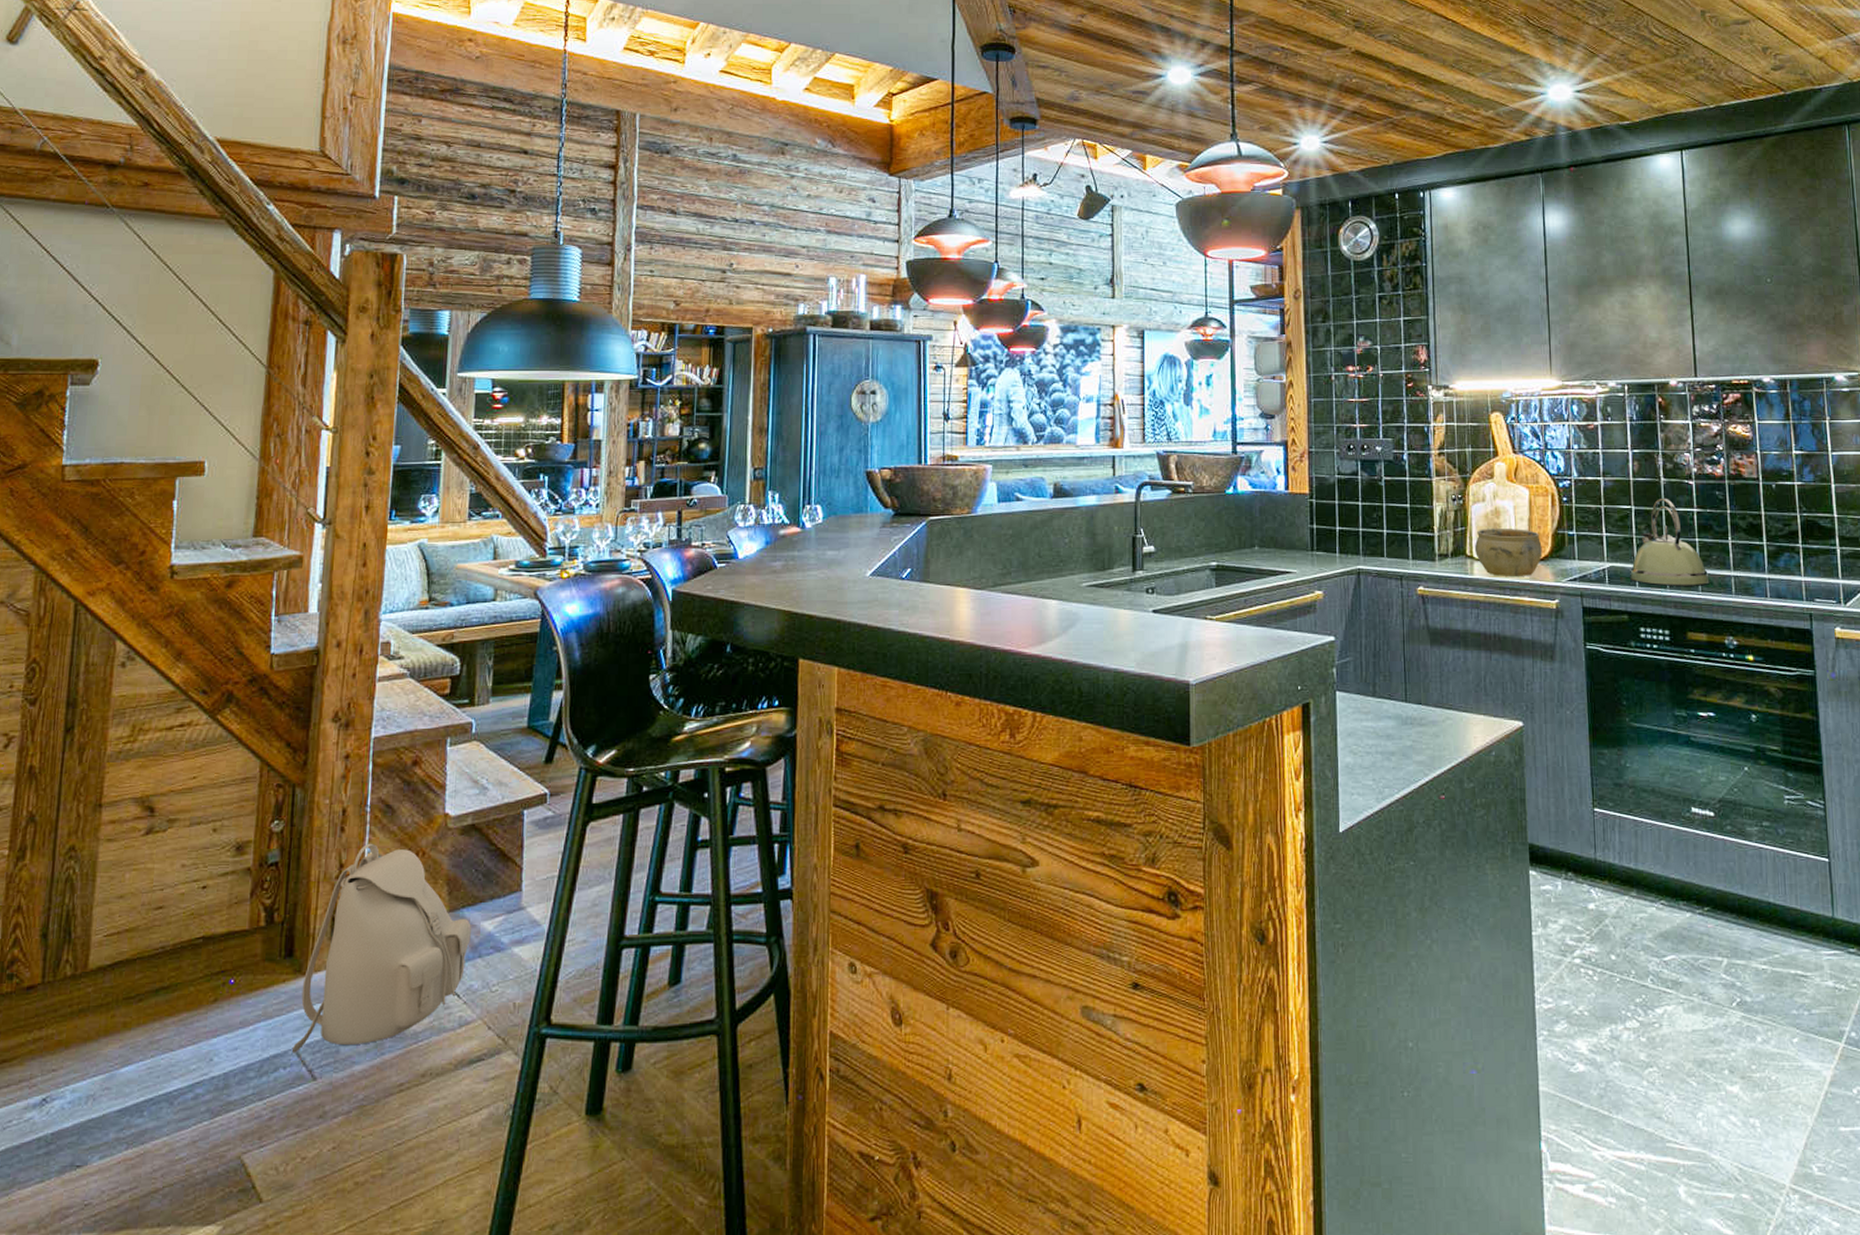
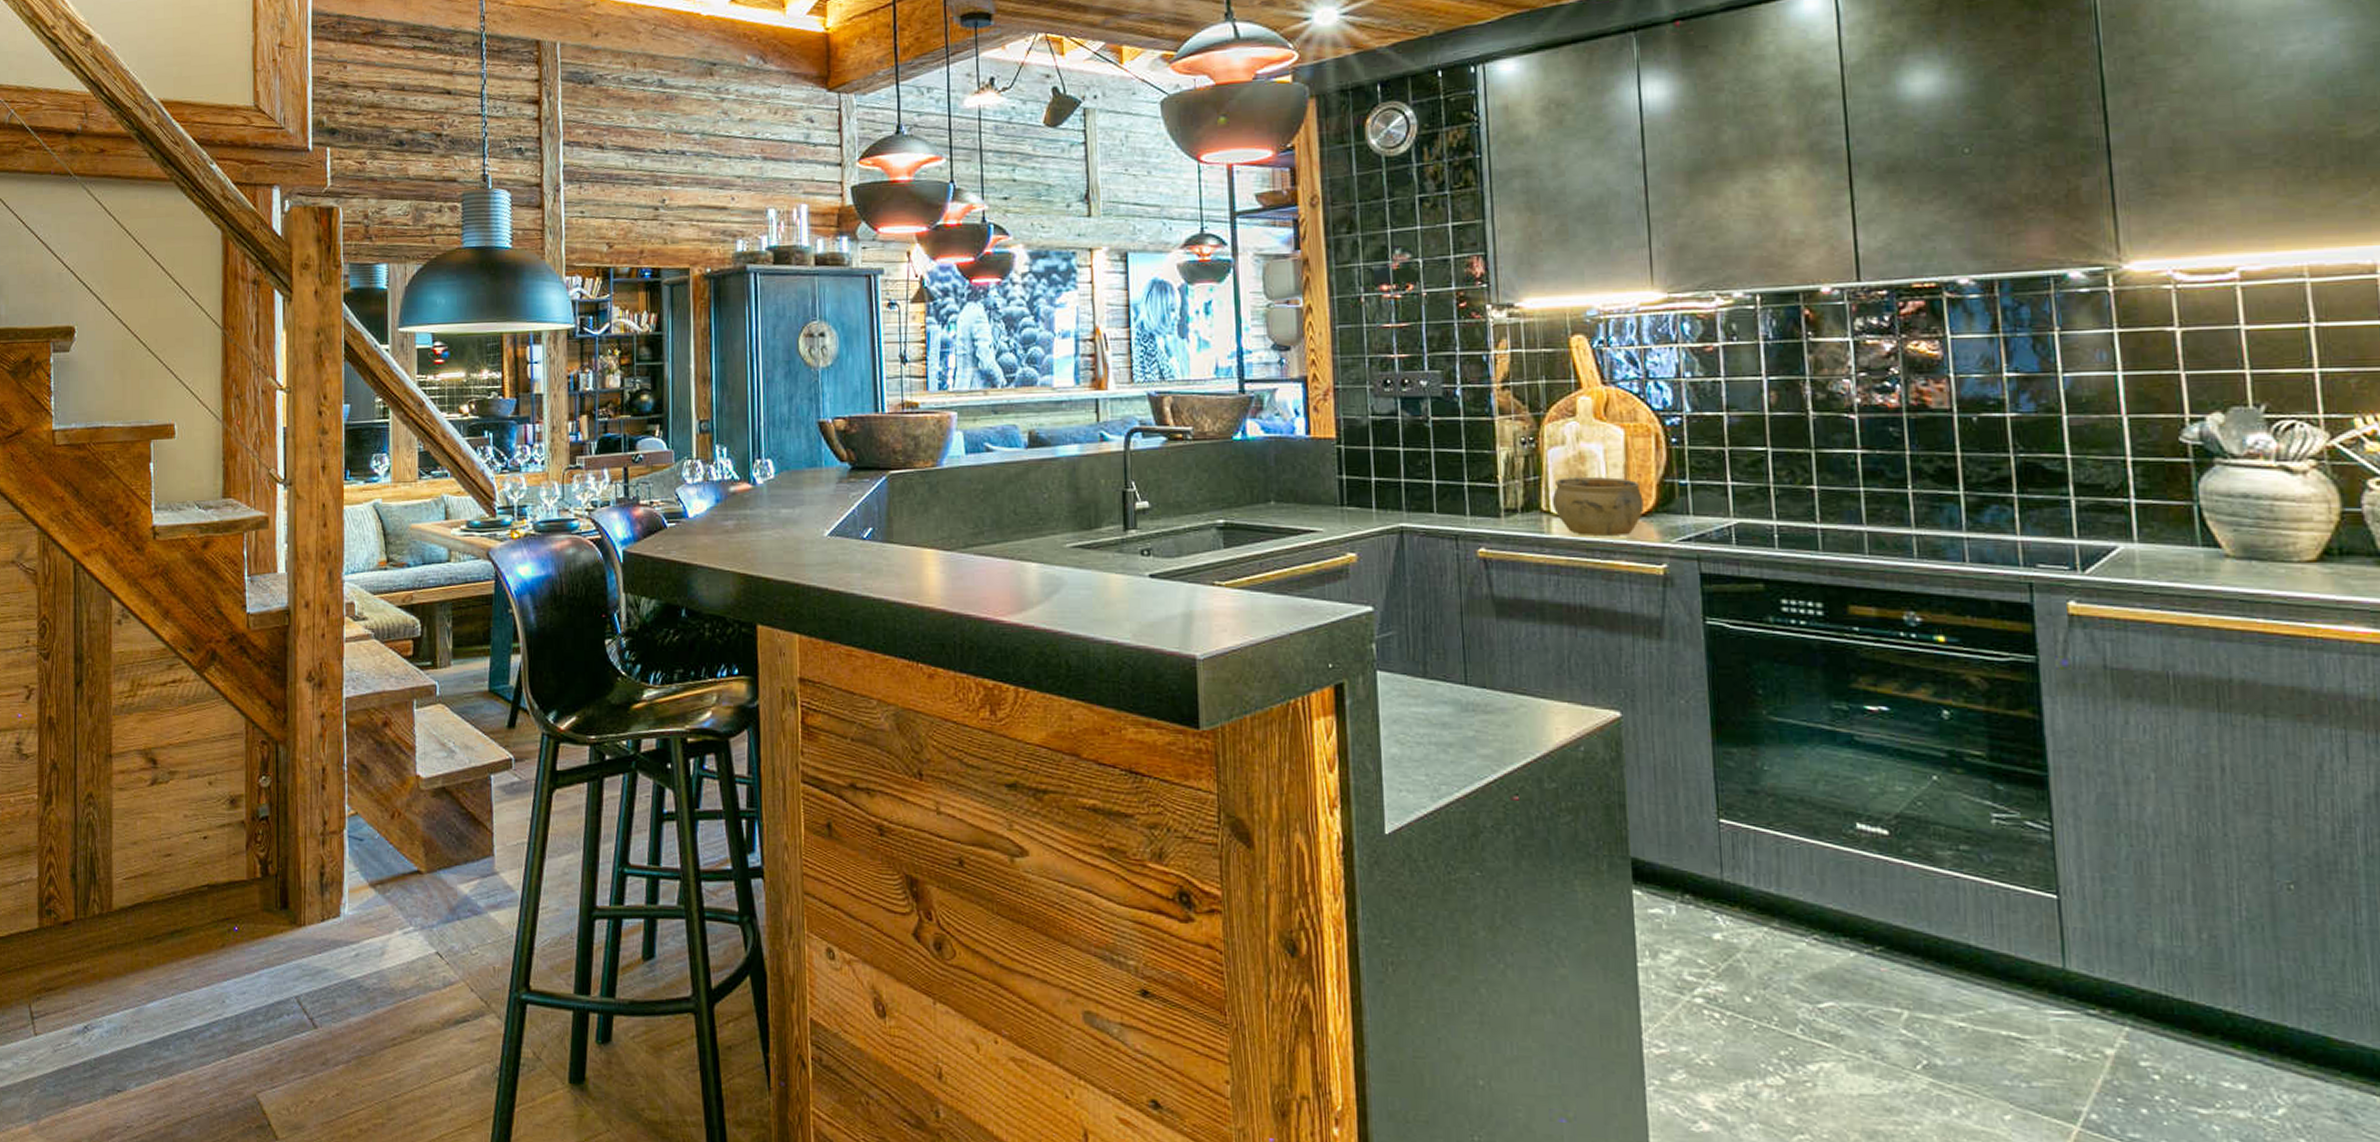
backpack: present [291,843,471,1053] -> none [293,801,449,1001]
kettle: present [1629,498,1711,586] -> none [1765,436,1882,548]

